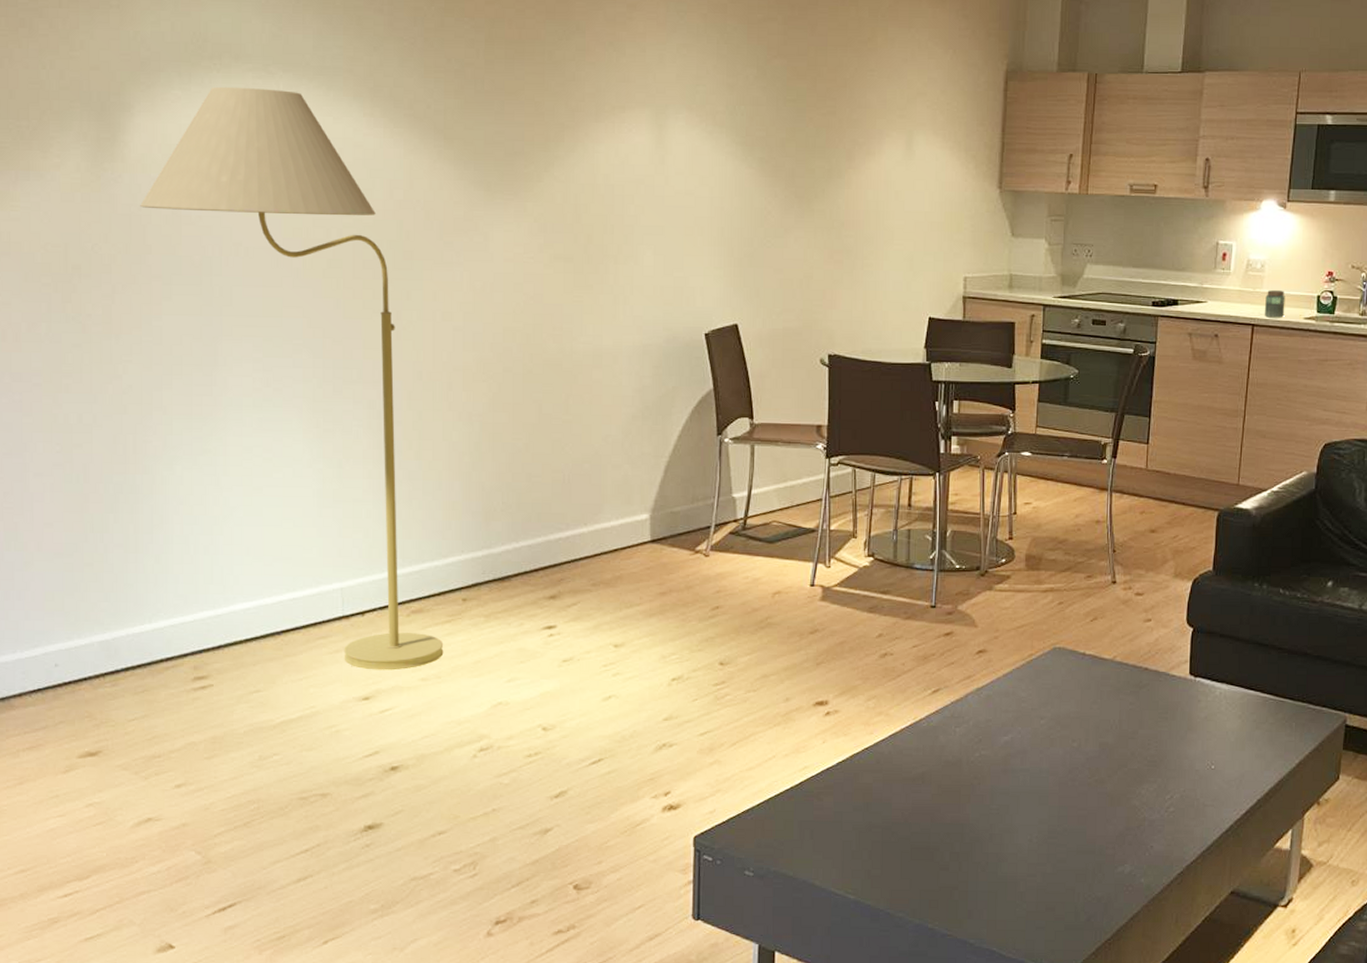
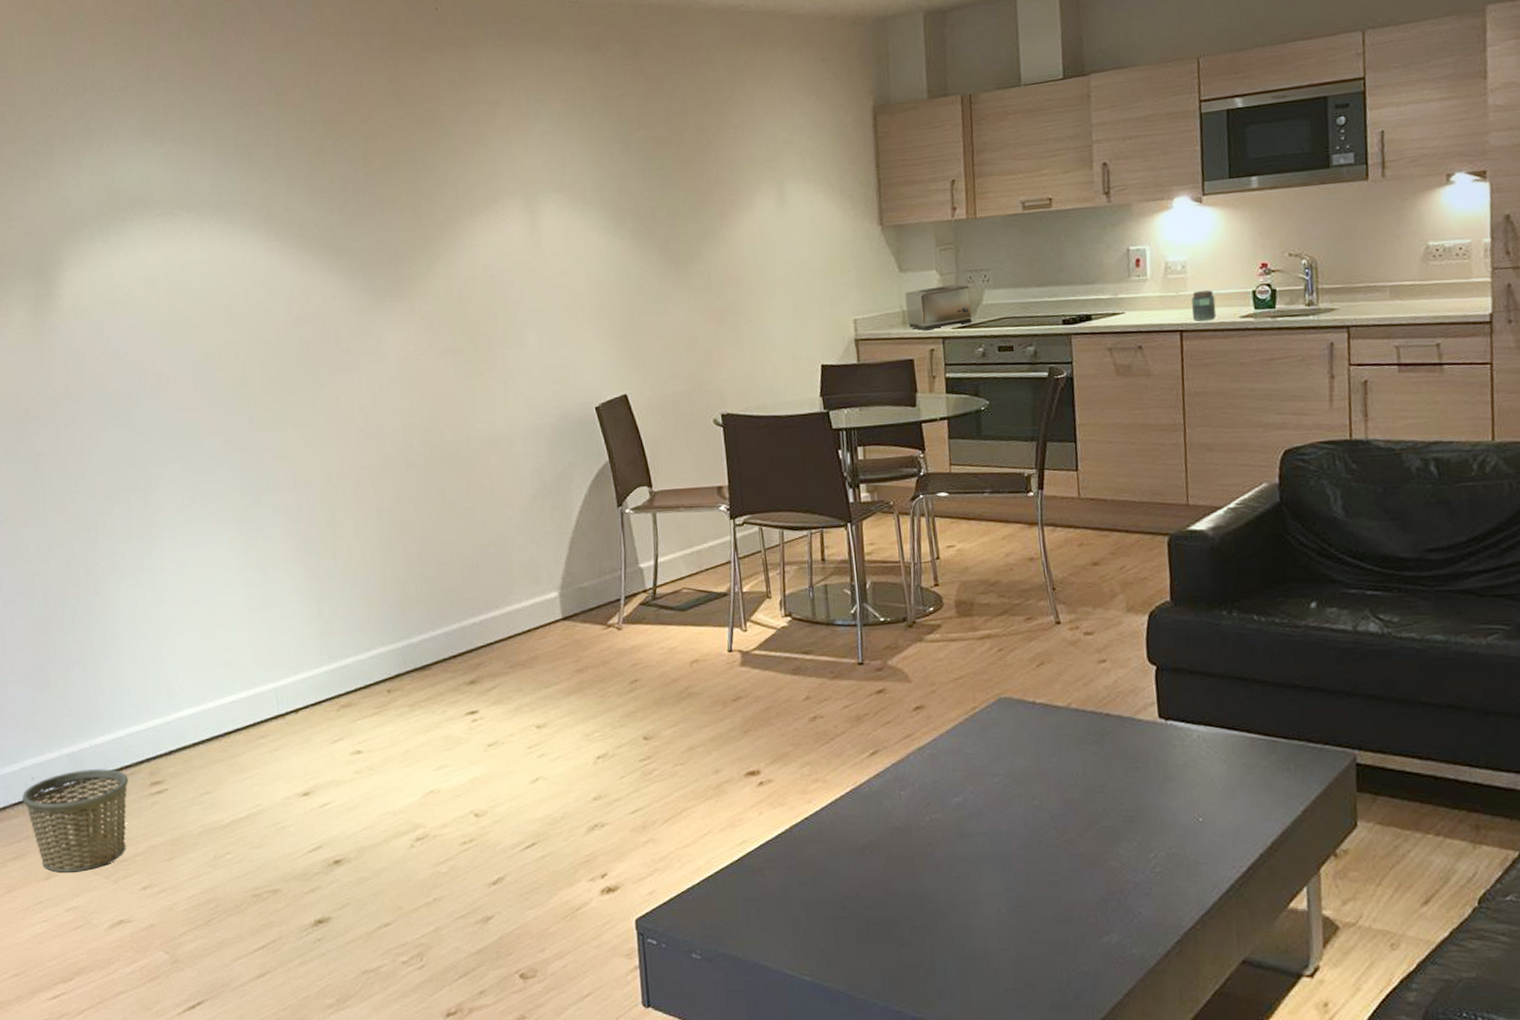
basket: none [43,659,169,766] -> present [22,769,129,873]
floor lamp: present [140,86,444,671] -> none [75,229,374,766]
toaster: none [1014,254,1074,296] -> present [905,284,973,331]

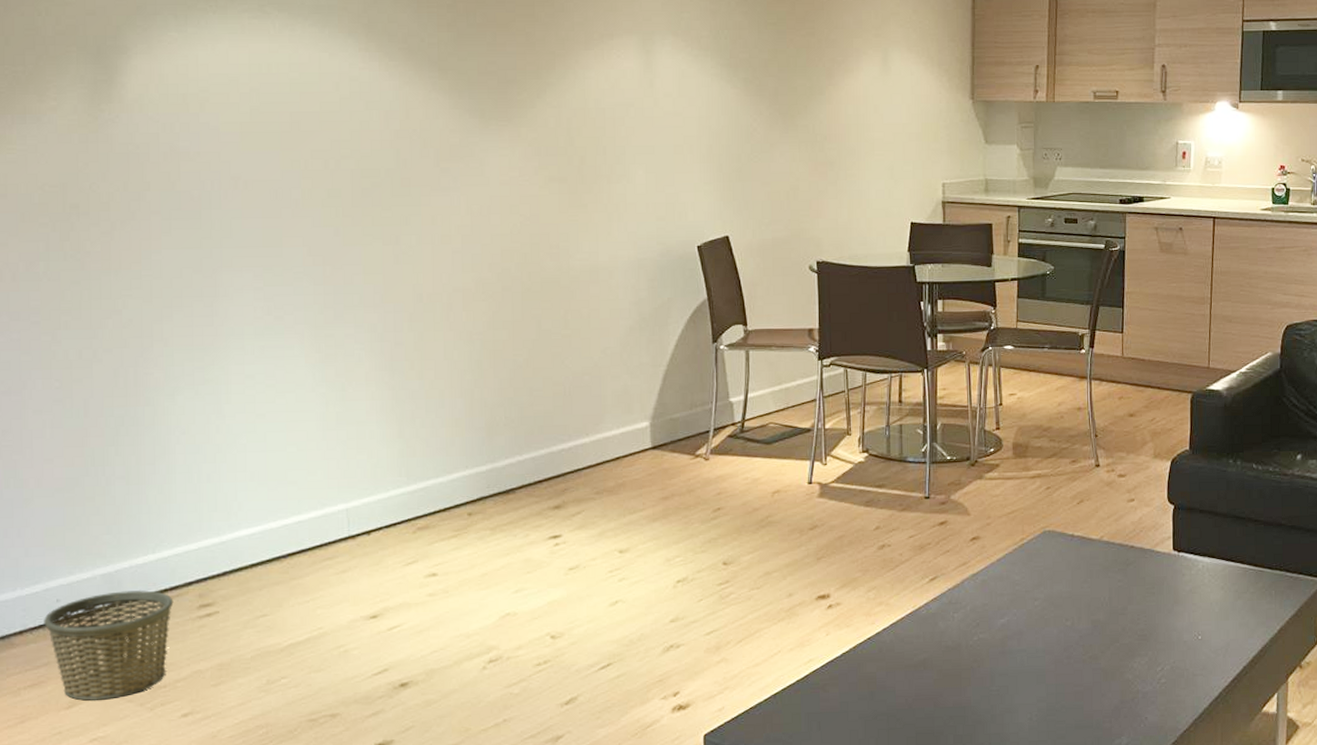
toaster: present [905,284,973,331] -> none [989,159,1045,199]
peanut butter: present [1191,290,1217,323] -> none [1223,185,1243,211]

